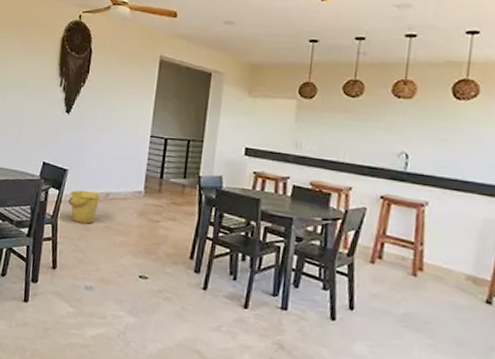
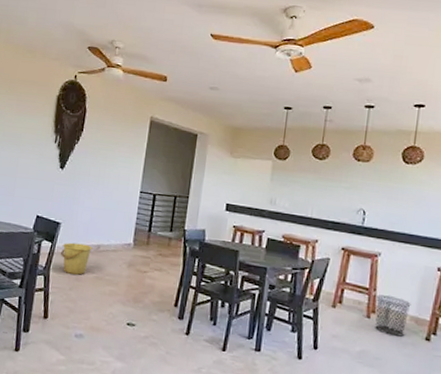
waste bin: none [422,249,467,299] -> present [375,294,411,337]

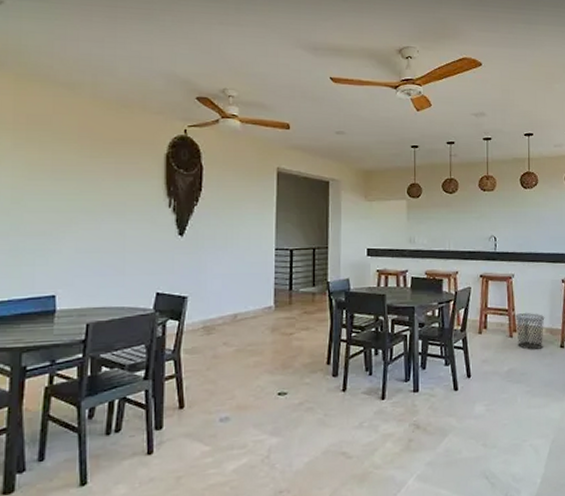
bucket: present [61,242,93,275] -> none [192,316,229,353]

